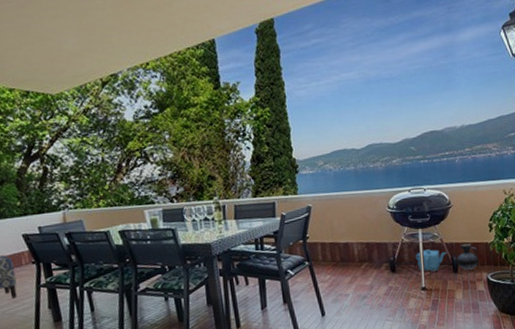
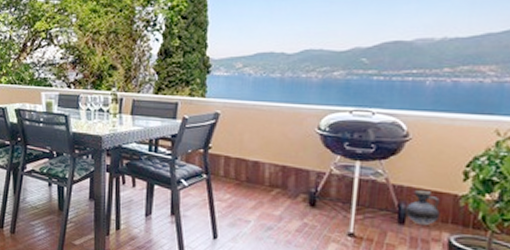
teapot: present [415,249,447,272] -> none [345,187,392,217]

